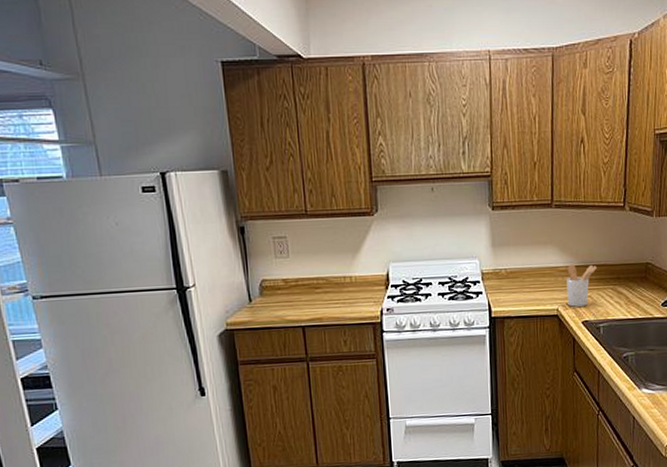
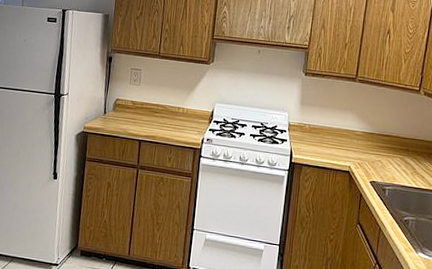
utensil holder: present [566,264,597,307] -> none [359,131,389,169]

